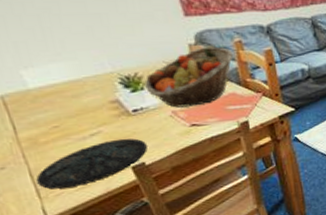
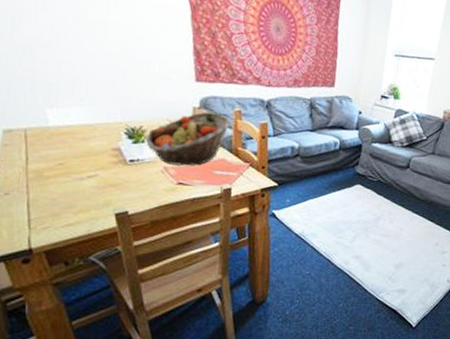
plate: present [36,138,147,189] -> none [31,185,134,223]

